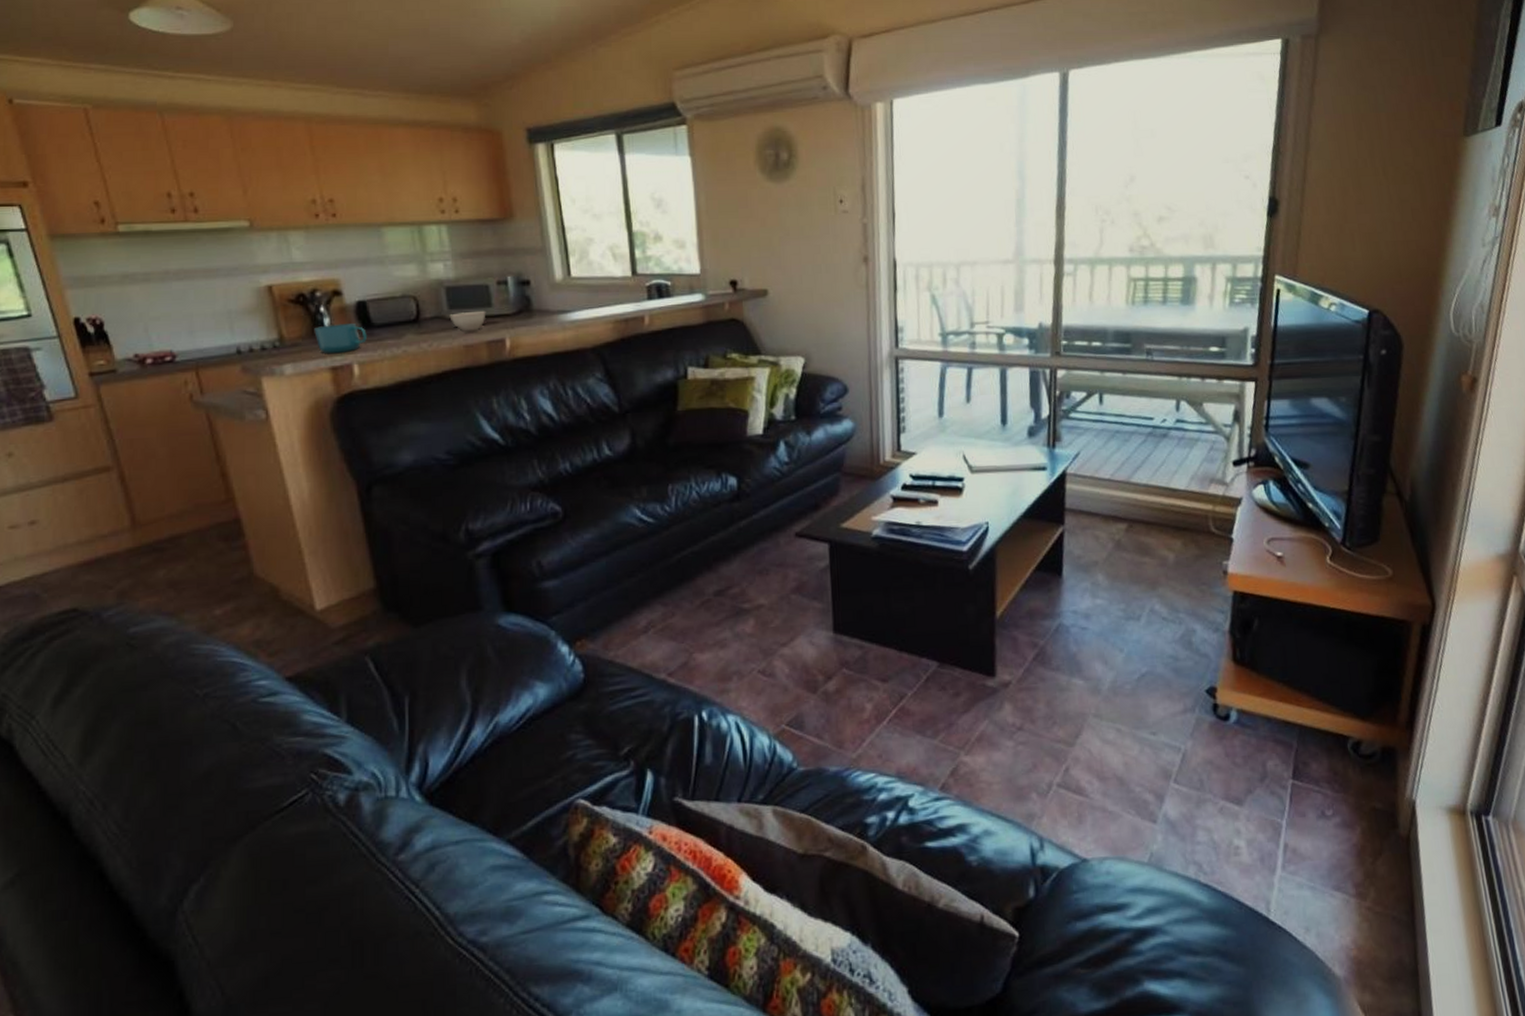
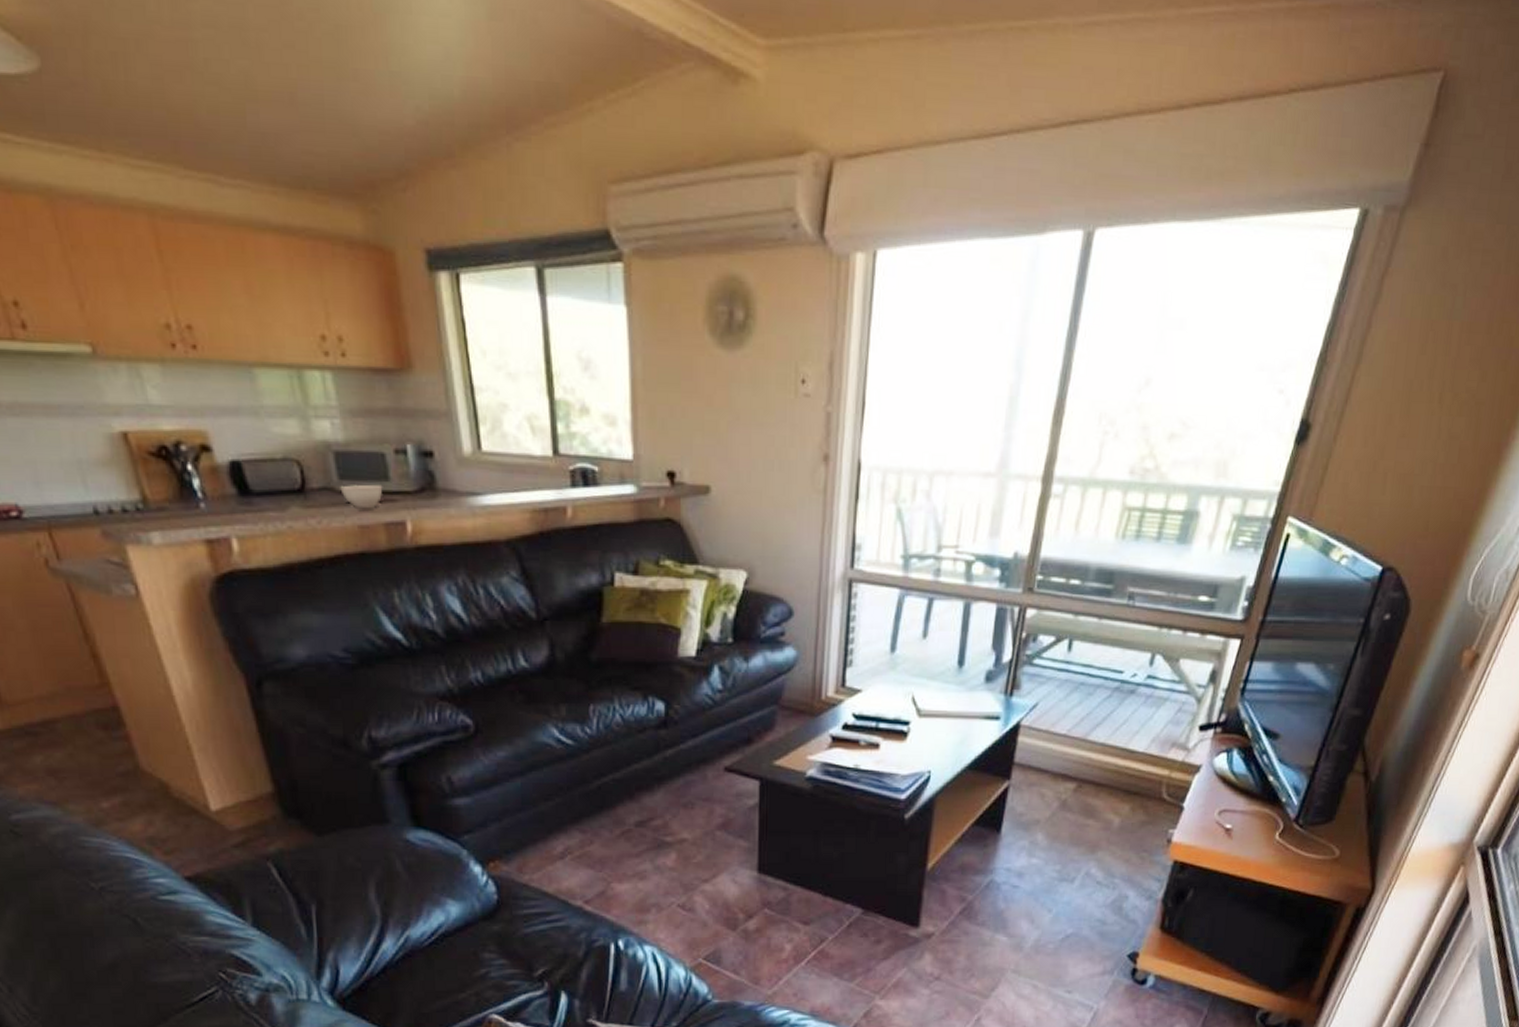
cup: present [314,323,367,356] -> none [182,486,245,526]

